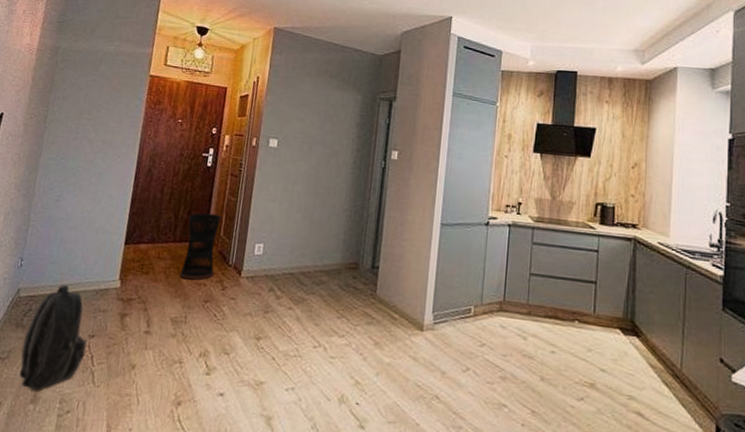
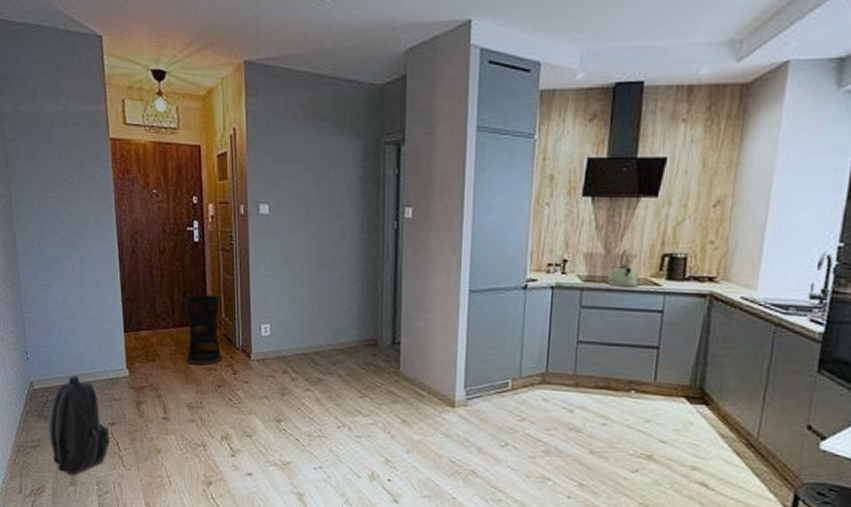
kettle: none [553,198,579,229] -> present [607,250,640,287]

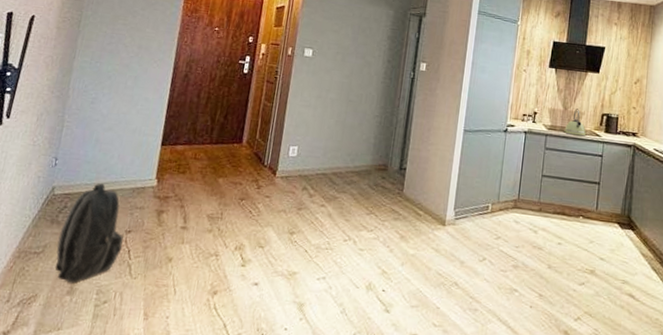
umbrella stand: present [184,294,223,366] -> none [216,117,257,180]

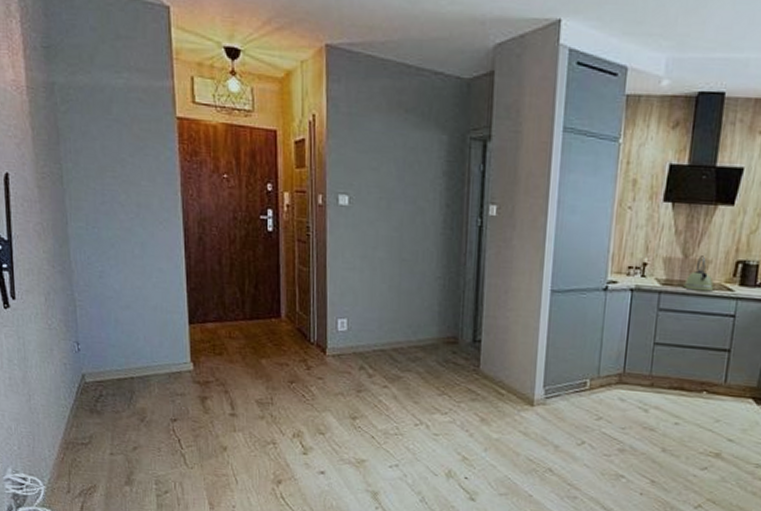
backpack: present [55,183,124,283] -> none [102,369,170,474]

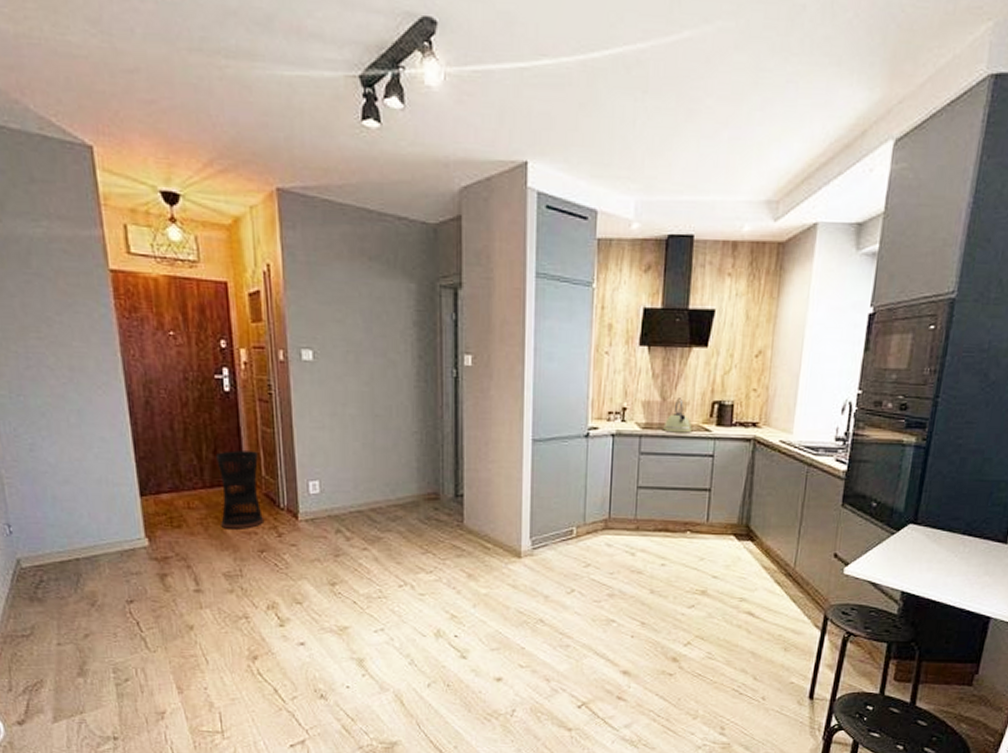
umbrella stand: none [256,286,296,360] -> present [215,450,265,529]

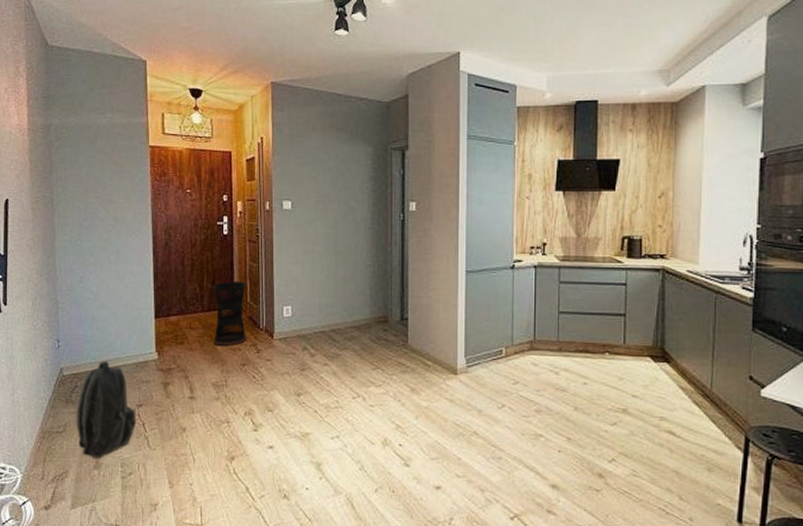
backpack: none [45,549,128,664] -> present [76,361,136,458]
kettle: present [663,398,693,433] -> none [579,234,606,264]

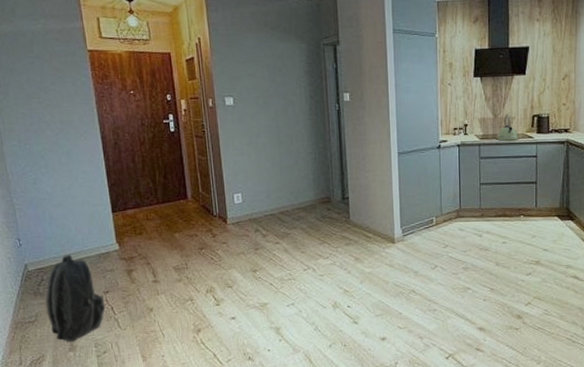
umbrella stand: present [213,281,247,346] -> none [165,174,203,234]
kettle: none [579,234,606,264] -> present [496,114,519,141]

